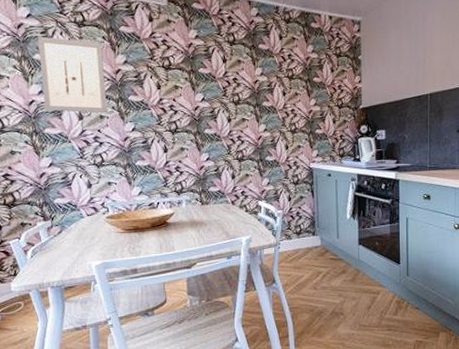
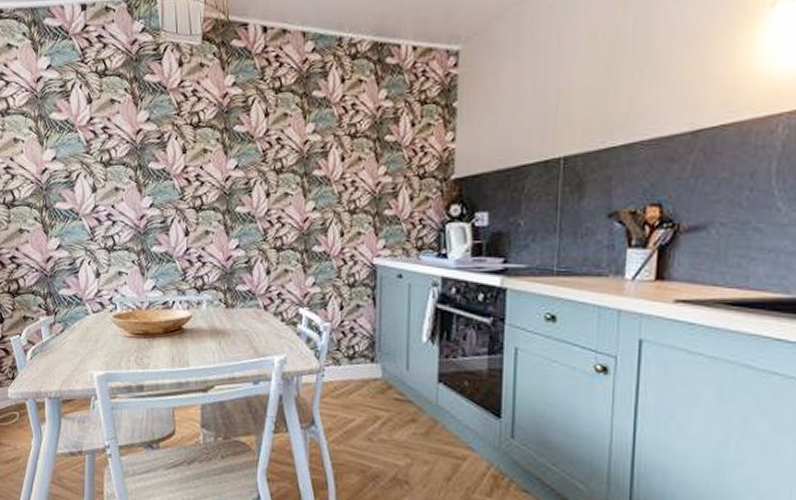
wall art: present [38,36,107,113] -> none [56,90,124,184]

